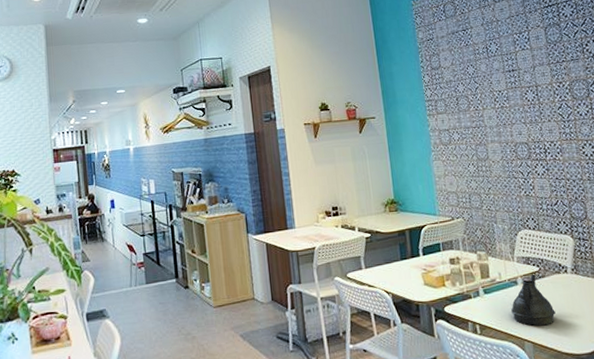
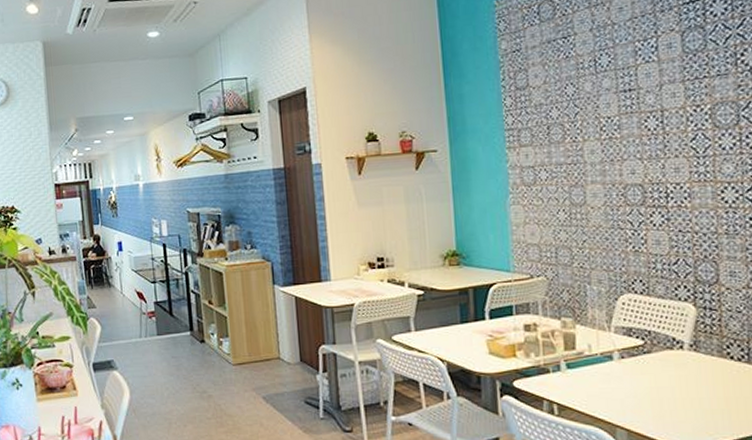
teapot: present [511,274,556,326] -> none [602,348,662,411]

